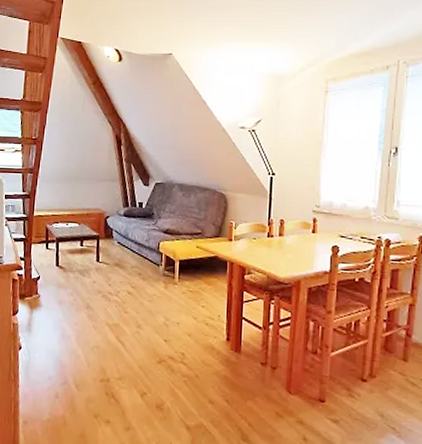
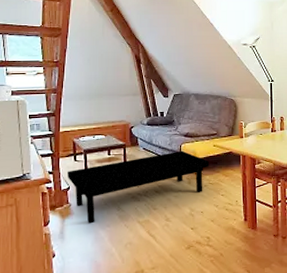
coffee table: none [38,248,191,319] -> present [68,150,210,224]

